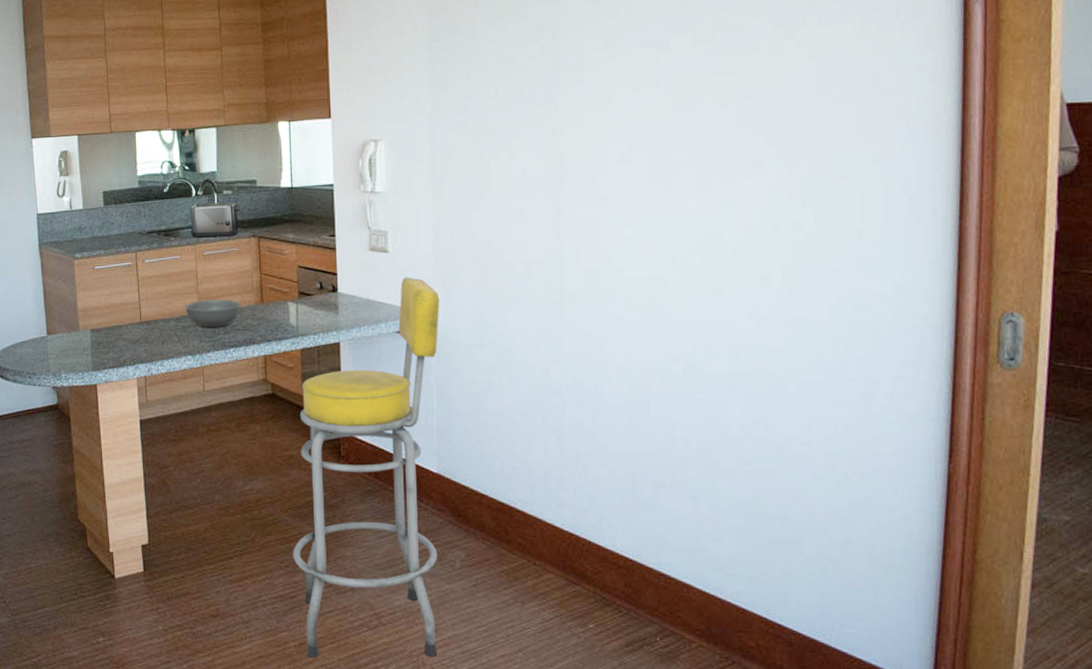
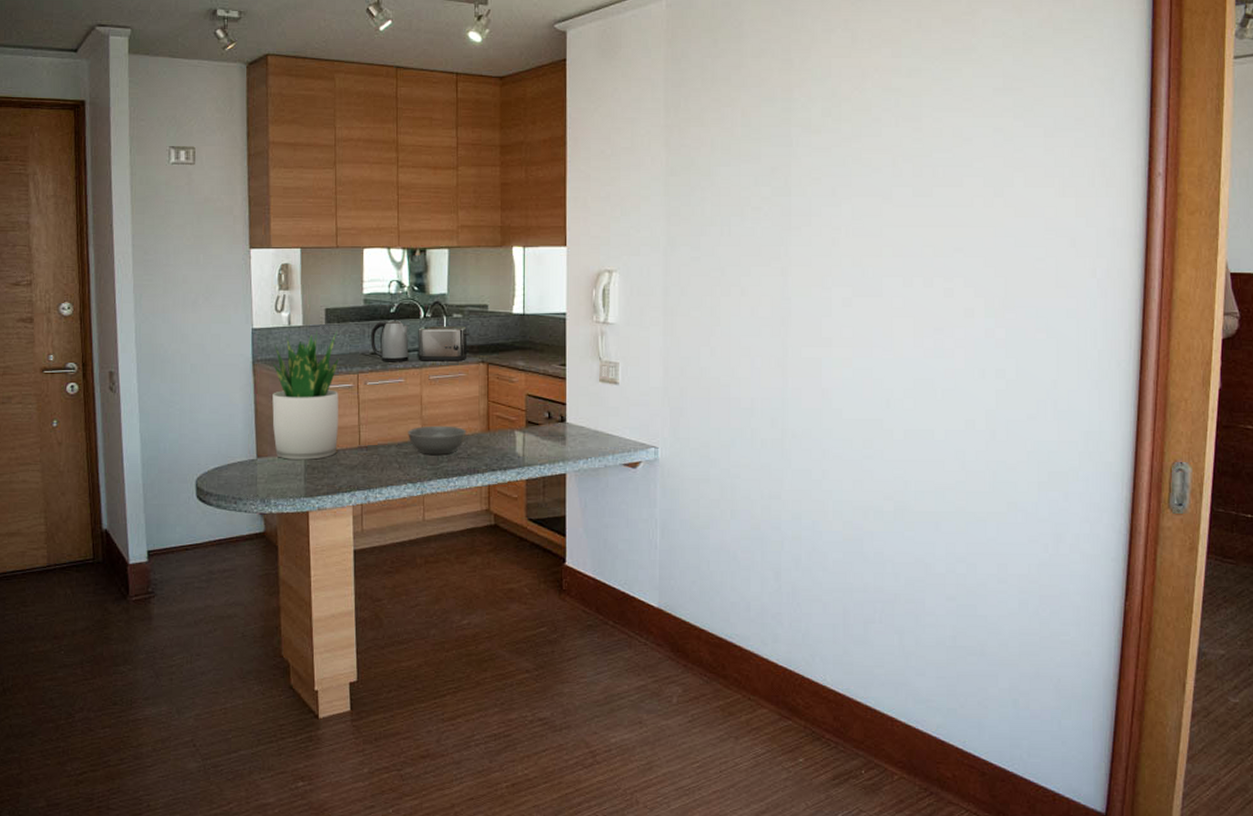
planter: none [58,212,121,336] -> present [272,329,339,460]
kettle: none [146,199,183,240] -> present [370,320,409,362]
bar stool: present [293,277,440,659] -> none [509,409,667,799]

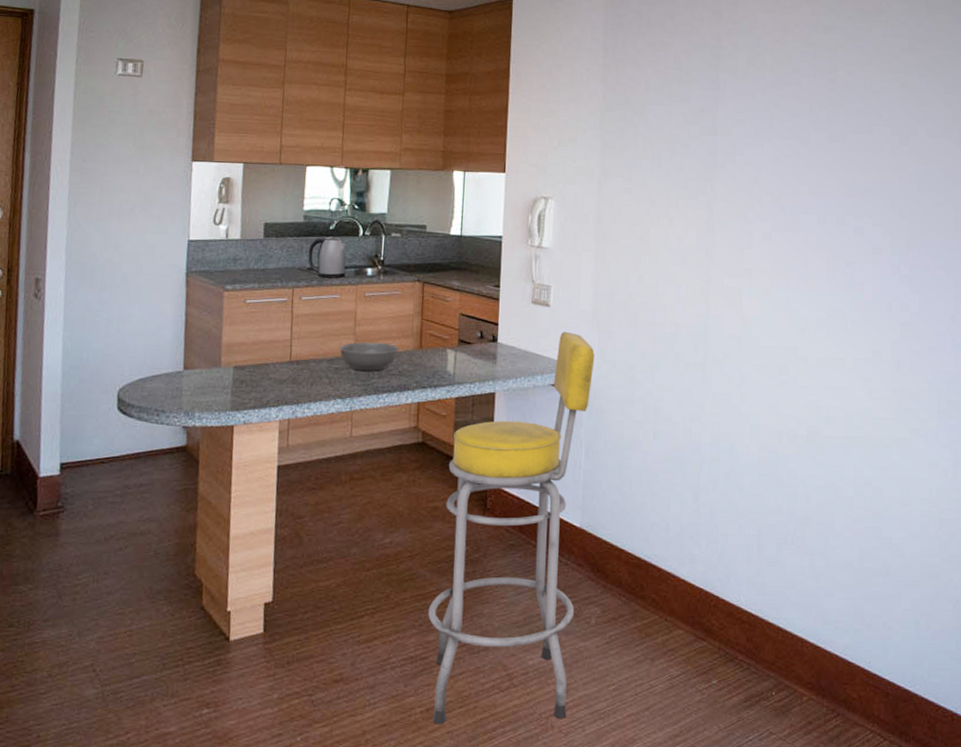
planter: present [272,329,339,460] -> none [202,243,275,373]
toaster: present [417,326,470,362] -> none [354,244,408,280]
bar stool: none [509,409,667,799] -> present [428,331,595,725]

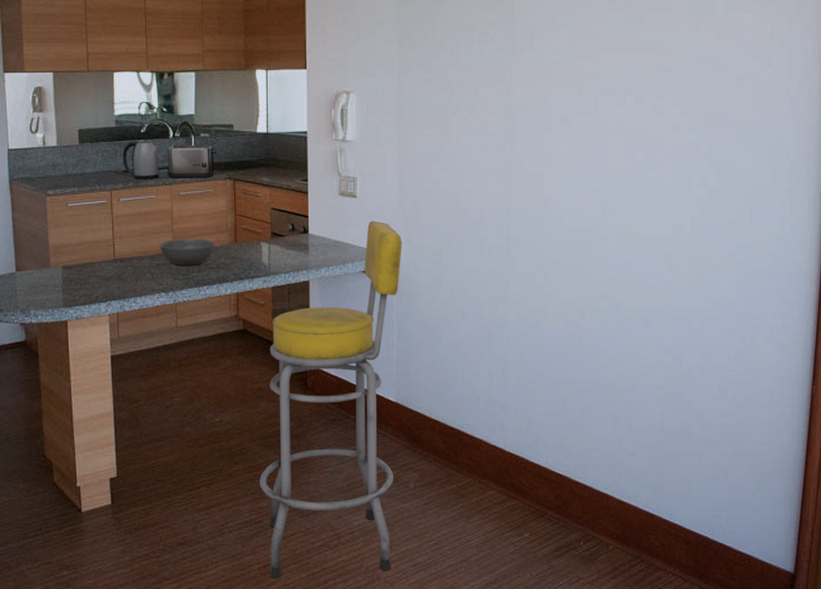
toaster: none [354,244,408,280] -> present [166,145,217,178]

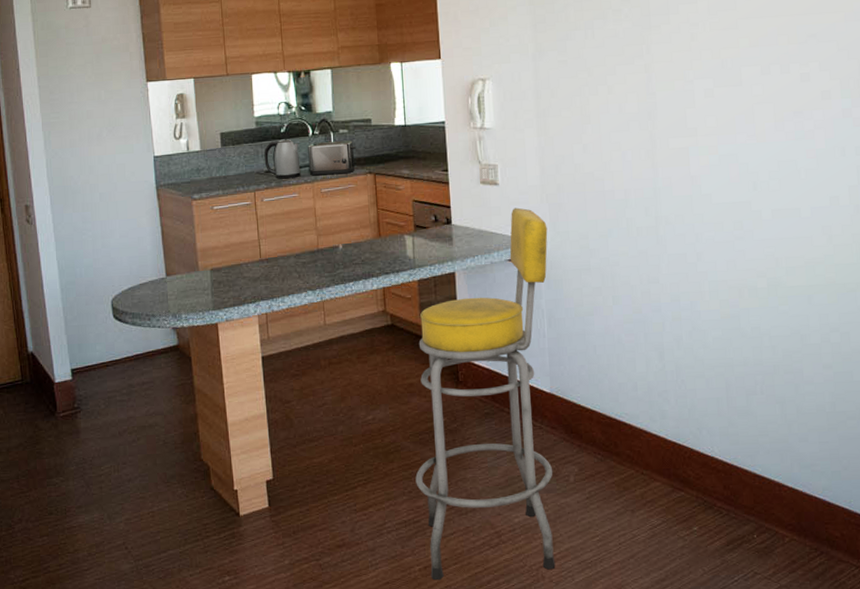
bowl: present [160,238,216,267] -> none [304,234,360,264]

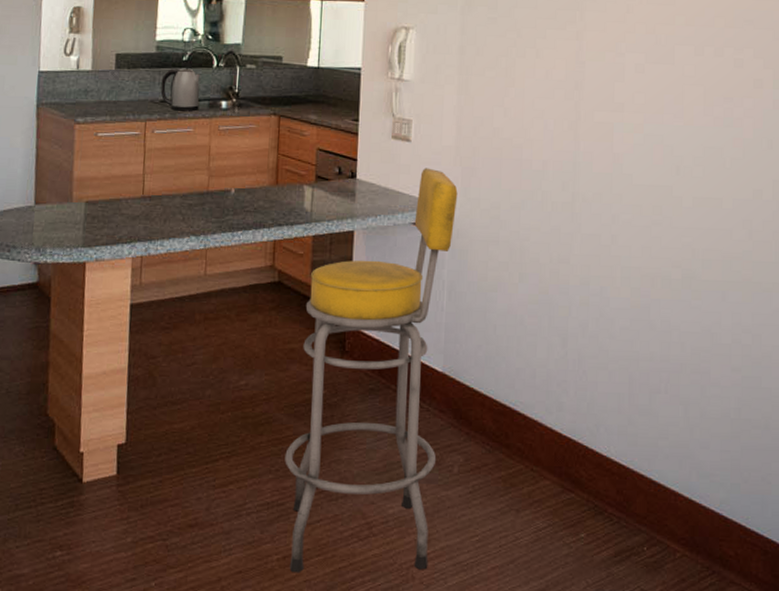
toaster: present [307,141,357,176] -> none [208,76,263,113]

